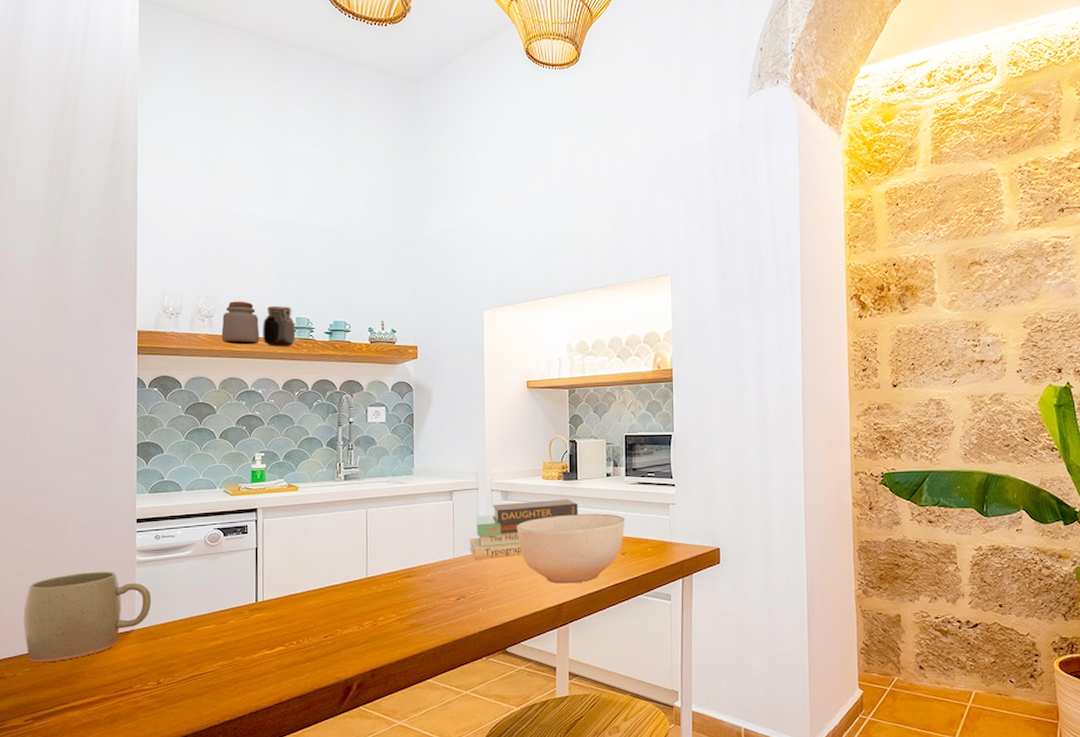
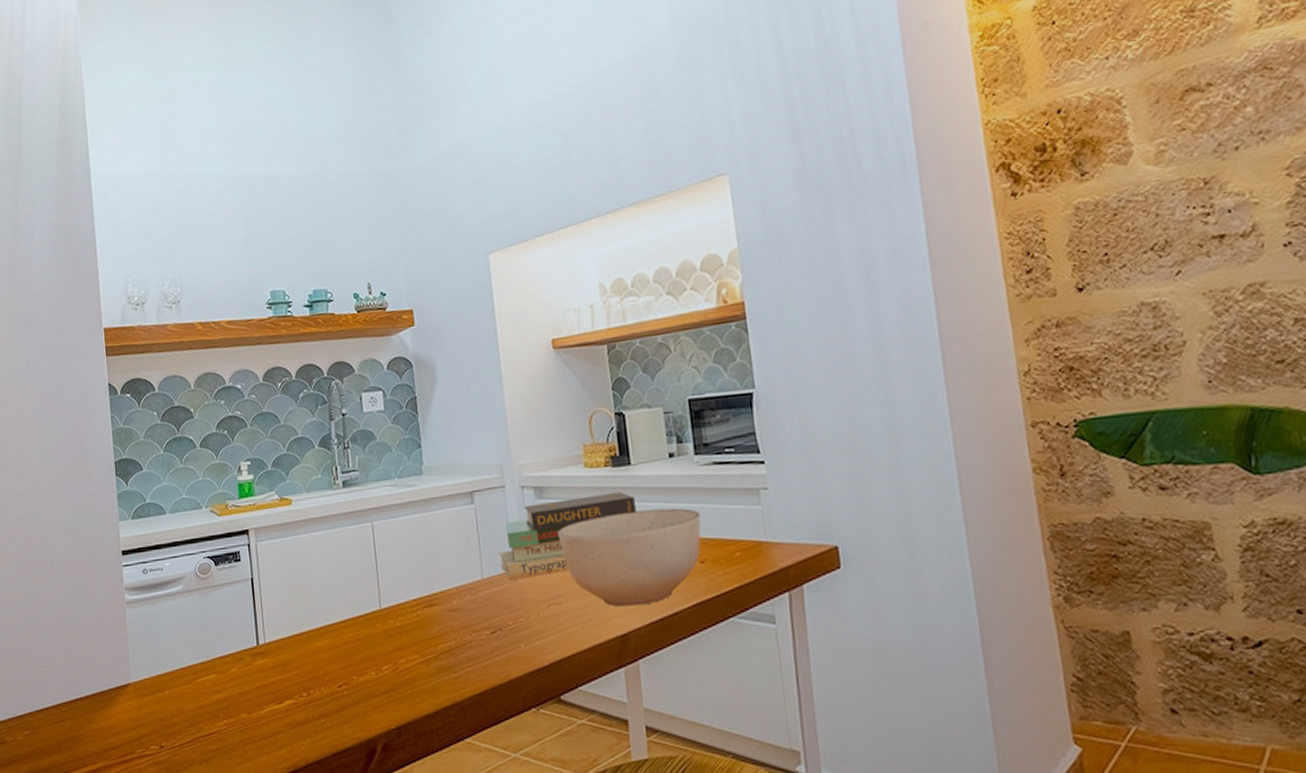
mug: present [24,571,152,663] -> none [17,614,146,725]
jar: present [221,301,259,345] -> none [190,279,233,333]
jar: present [263,306,296,348] -> none [234,278,273,331]

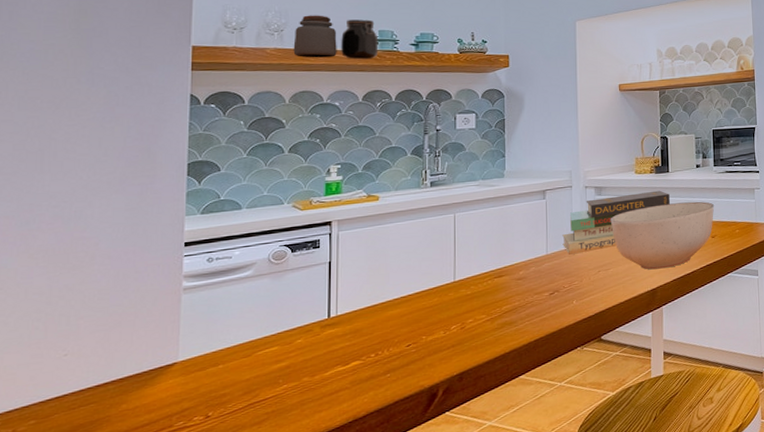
jar: none [190,279,233,333] -> present [293,15,337,58]
jar: none [234,278,273,331] -> present [341,19,379,60]

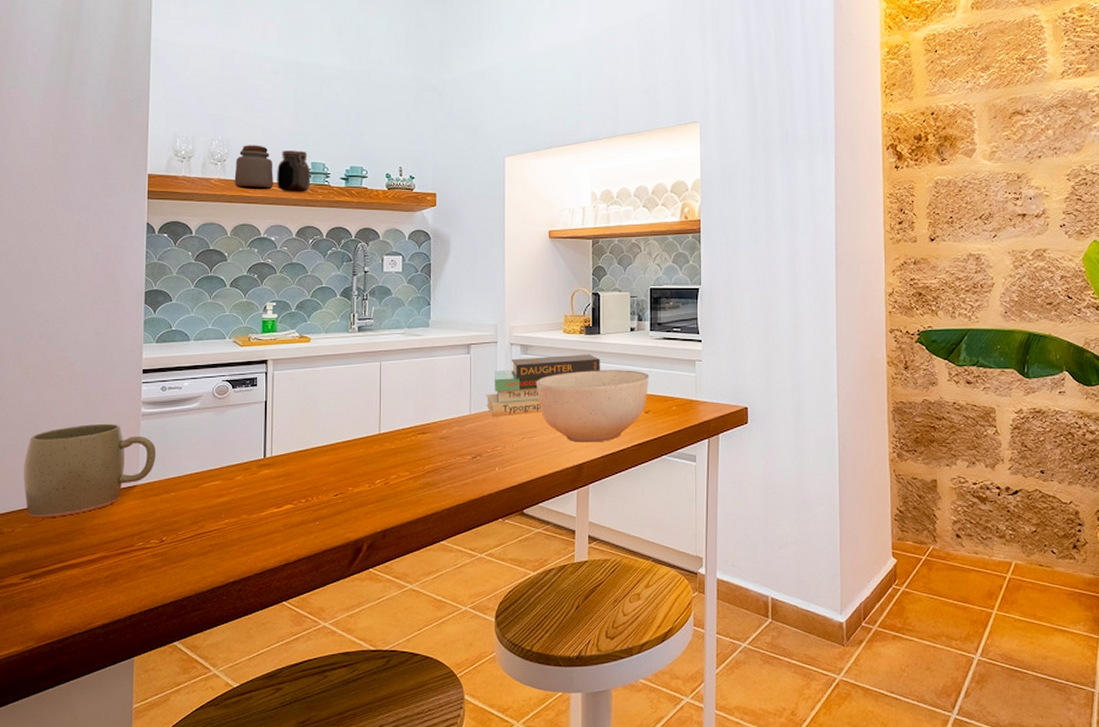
mug: none [29,301,201,413] -> present [23,423,157,518]

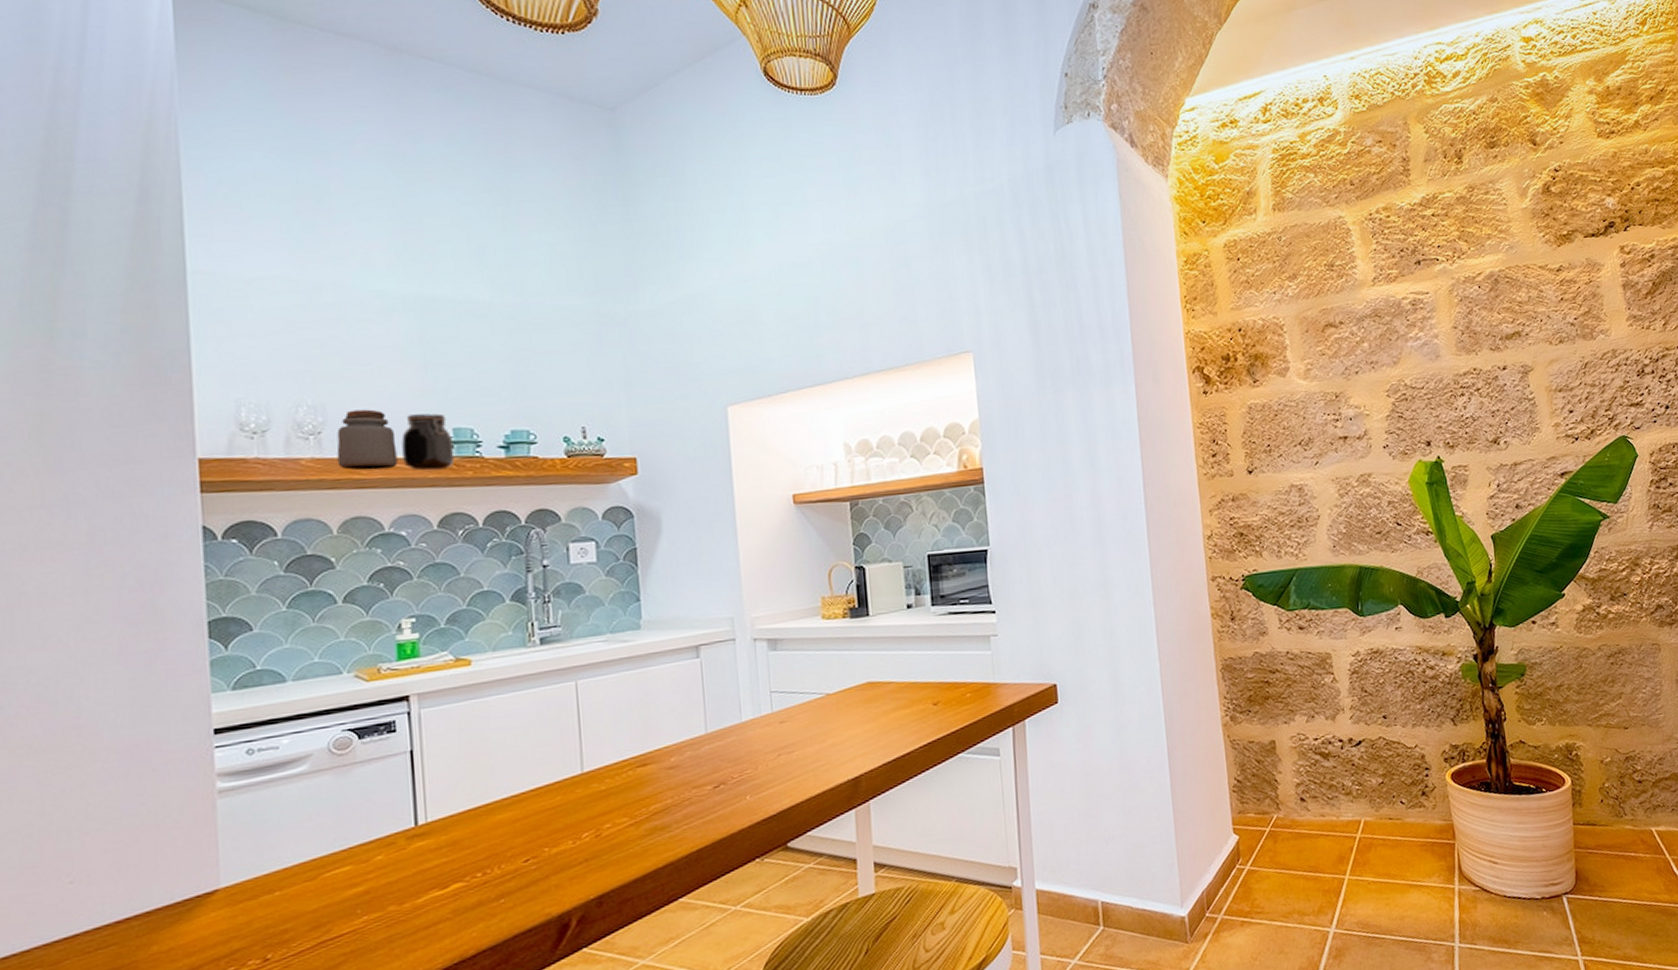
mug: present [23,423,157,518] -> none [25,809,247,959]
books: present [486,354,600,417] -> none [726,641,872,733]
bowl: present [536,370,650,443] -> none [790,655,935,751]

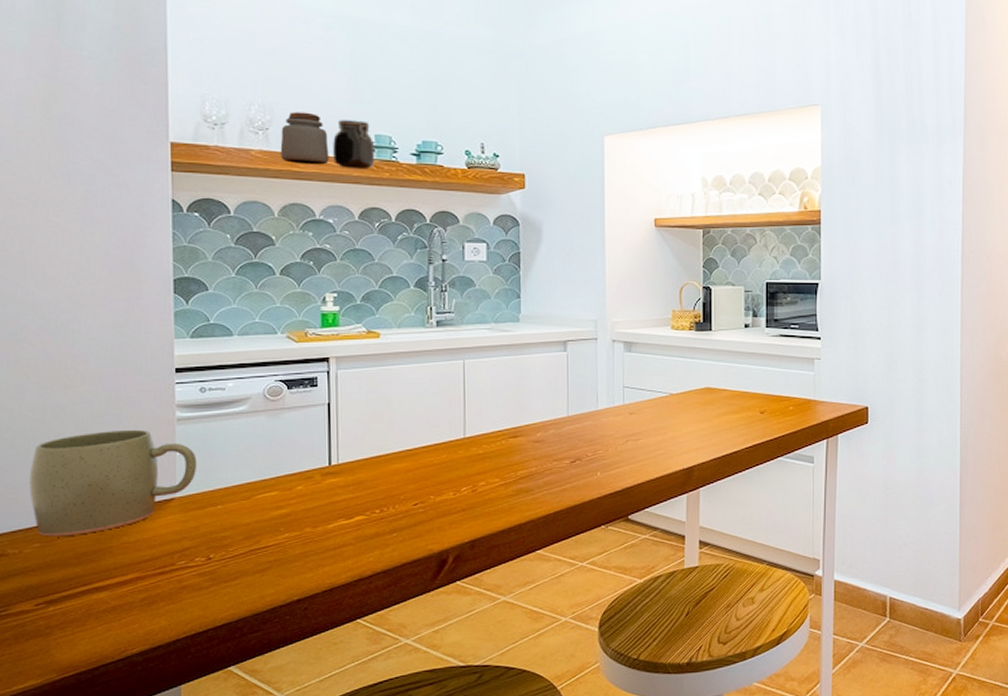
mug: none [25,809,247,959] -> present [29,429,198,537]

